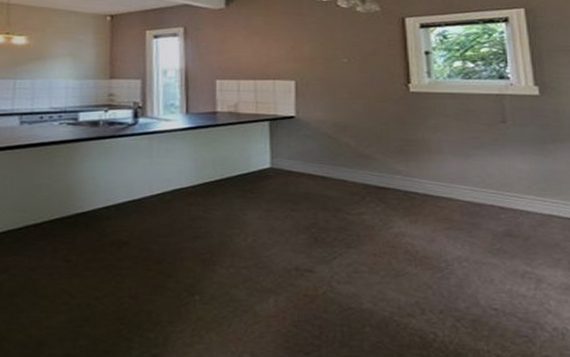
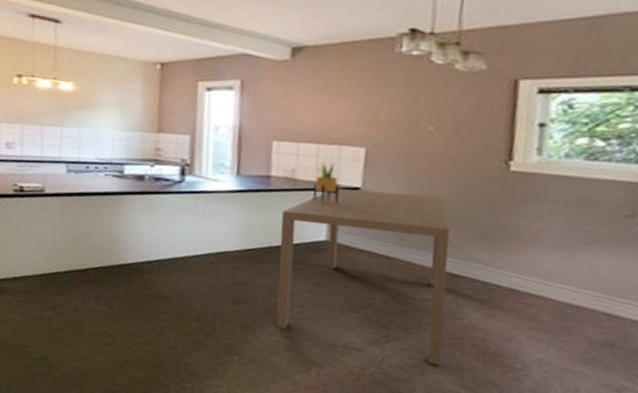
dining table: none [229,118,380,275] -> present [276,189,450,366]
potted plant: none [254,95,277,133] -> present [313,161,340,203]

